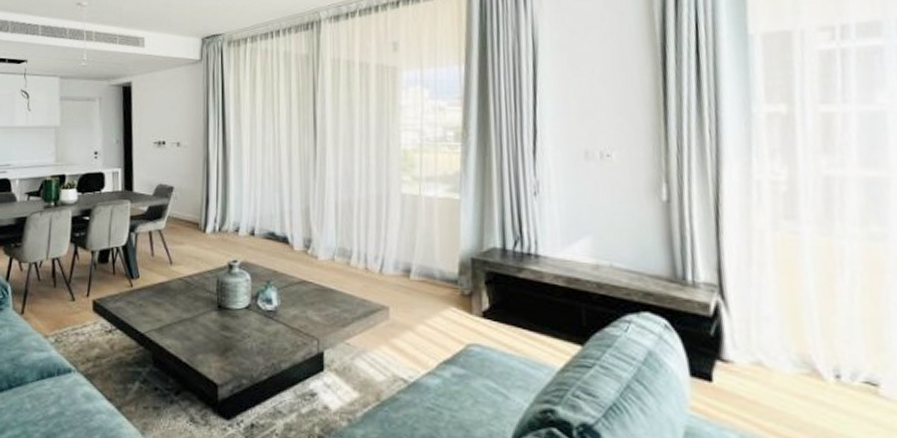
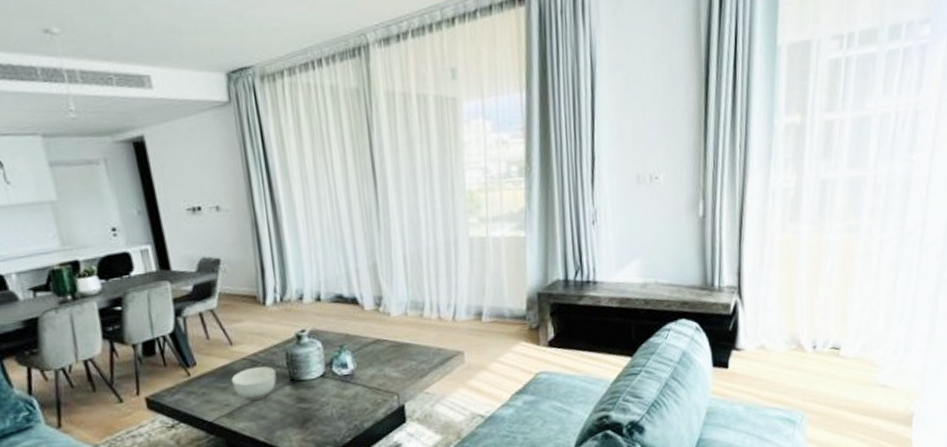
bowl: none [166,288,205,320] -> present [231,365,277,401]

